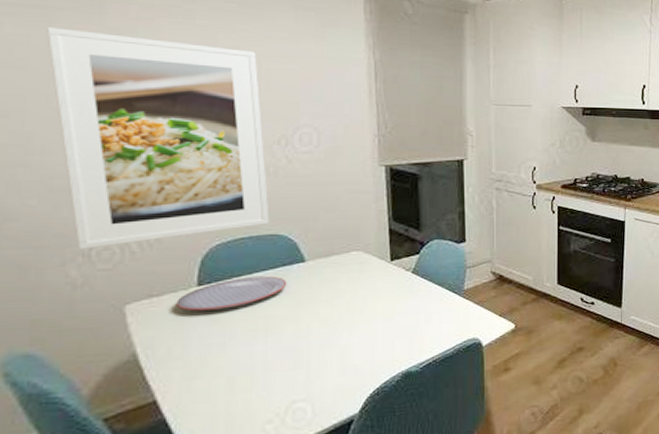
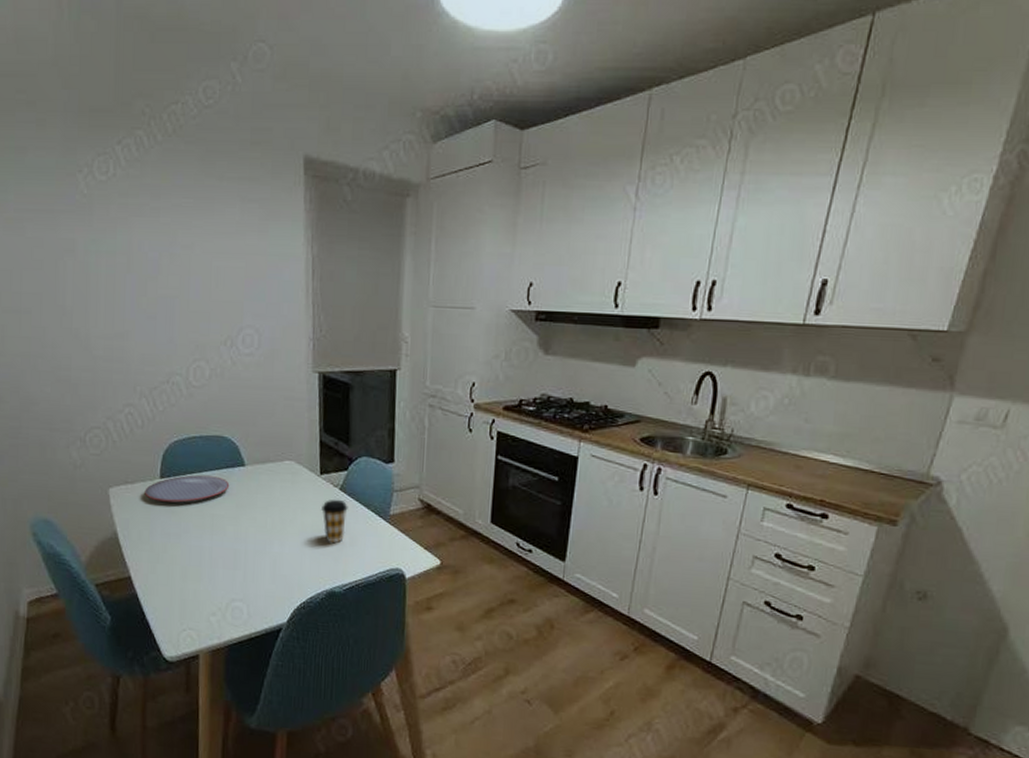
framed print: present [46,27,270,249] -> none [54,230,216,435]
coffee cup: none [393,282,421,326] -> present [321,499,348,544]

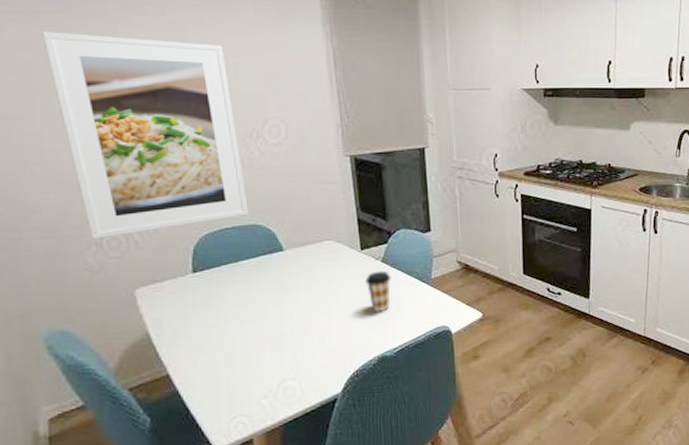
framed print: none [54,230,216,435] -> present [42,32,249,239]
plate: present [144,475,230,503] -> none [176,264,269,296]

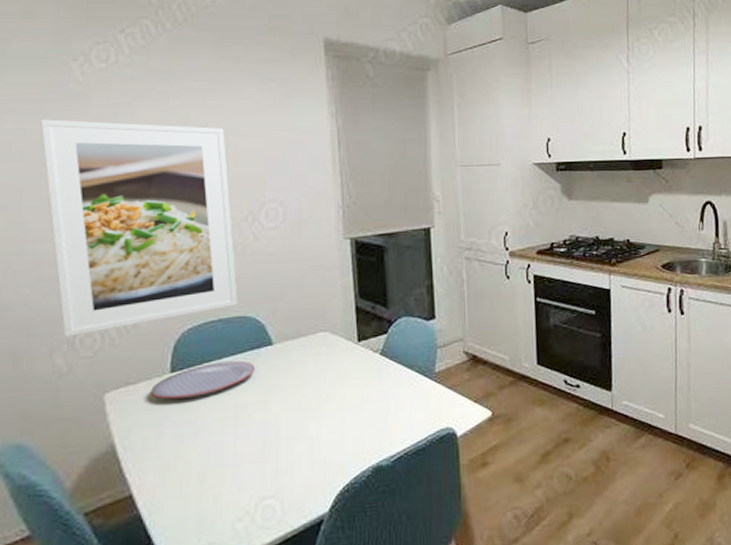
plate: none [176,264,269,296] -> present [151,360,256,399]
coffee cup: present [365,270,391,312] -> none [362,364,390,414]

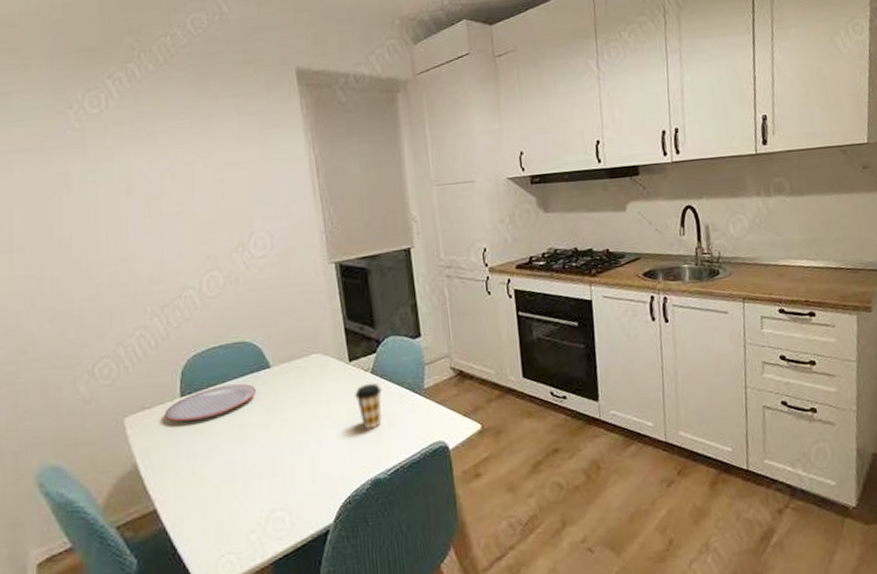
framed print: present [40,119,238,337] -> none [46,163,235,367]
coffee cup: none [362,364,390,414] -> present [355,383,382,430]

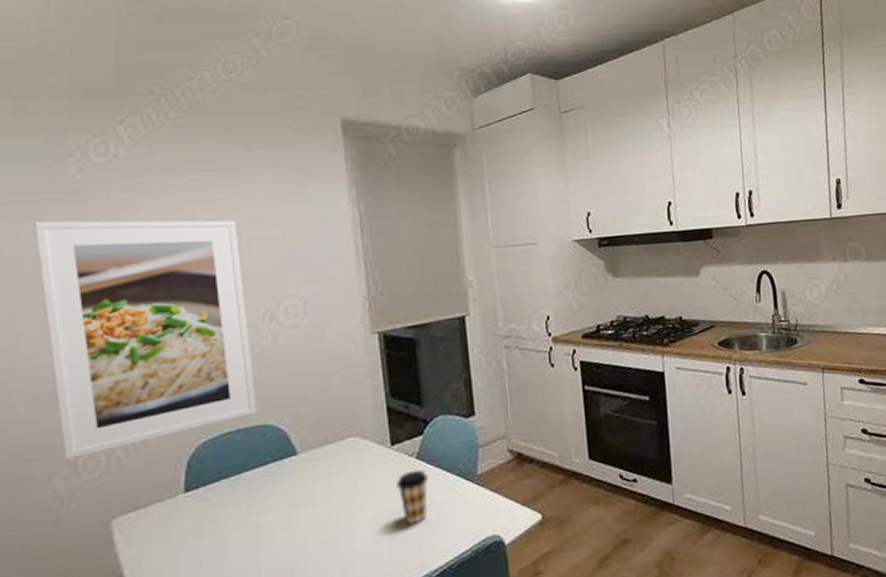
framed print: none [46,163,235,367] -> present [34,220,257,459]
plate: present [164,383,257,422] -> none [163,474,279,523]

